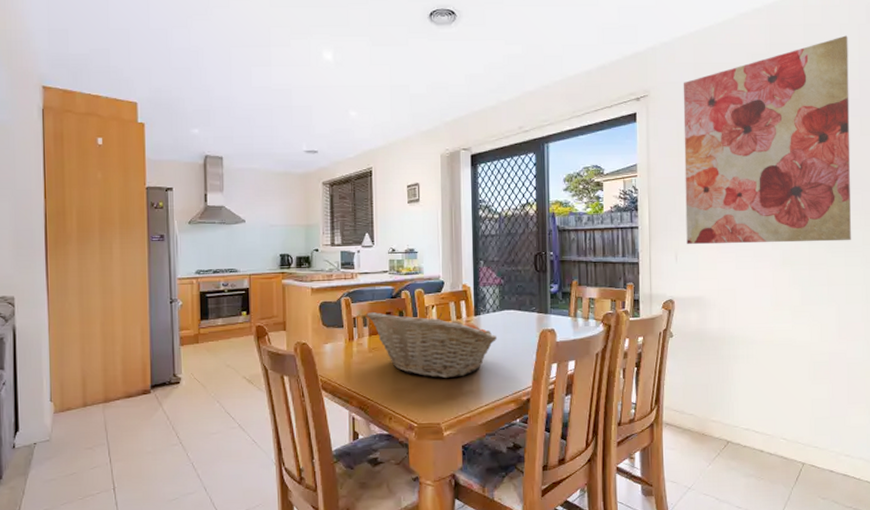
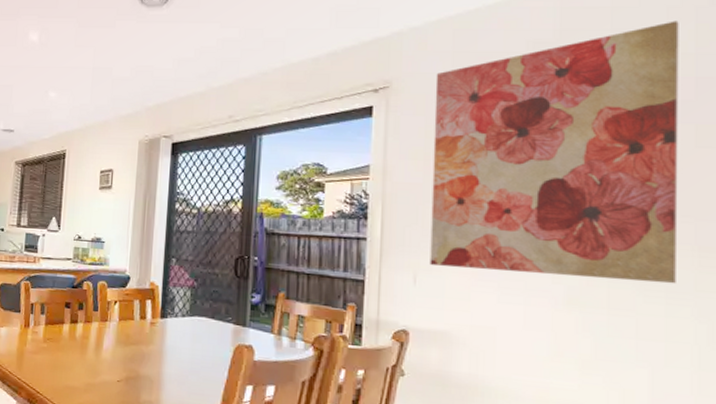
fruit basket: present [366,311,498,379] -> none [45,299,185,384]

